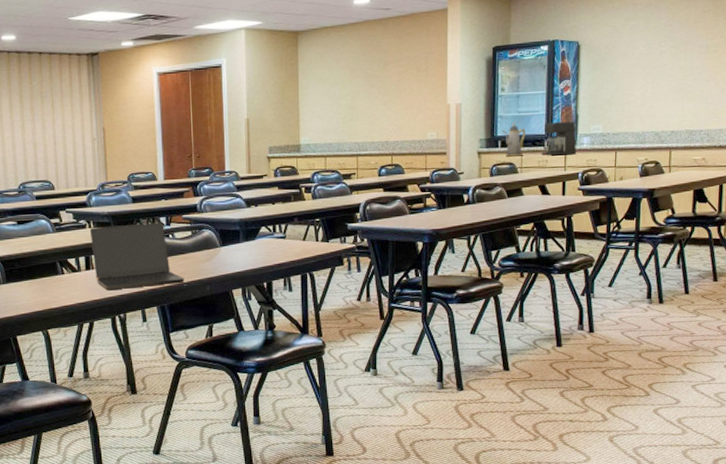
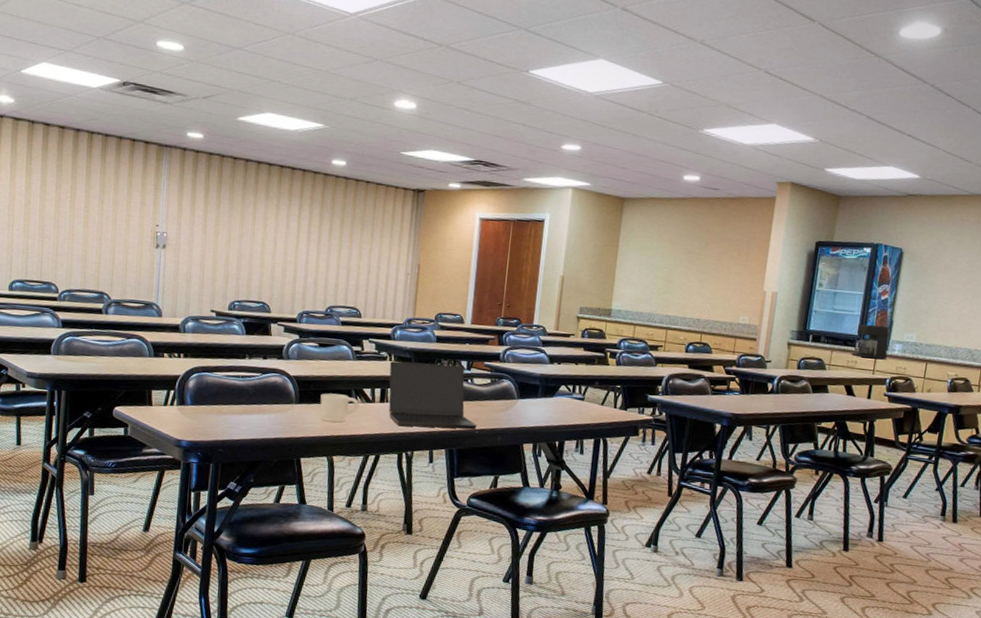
mug: none [27,268,66,297] -> present [320,393,360,423]
coffee pot: present [501,122,526,157] -> none [814,319,839,354]

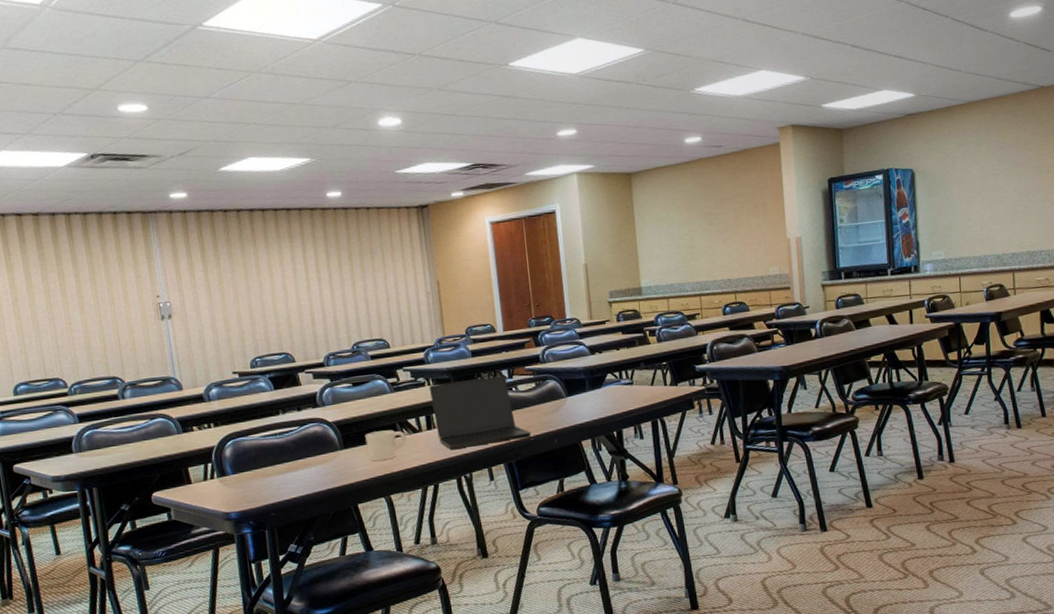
coffee maker: present [852,324,890,360] -> none [885,248,920,286]

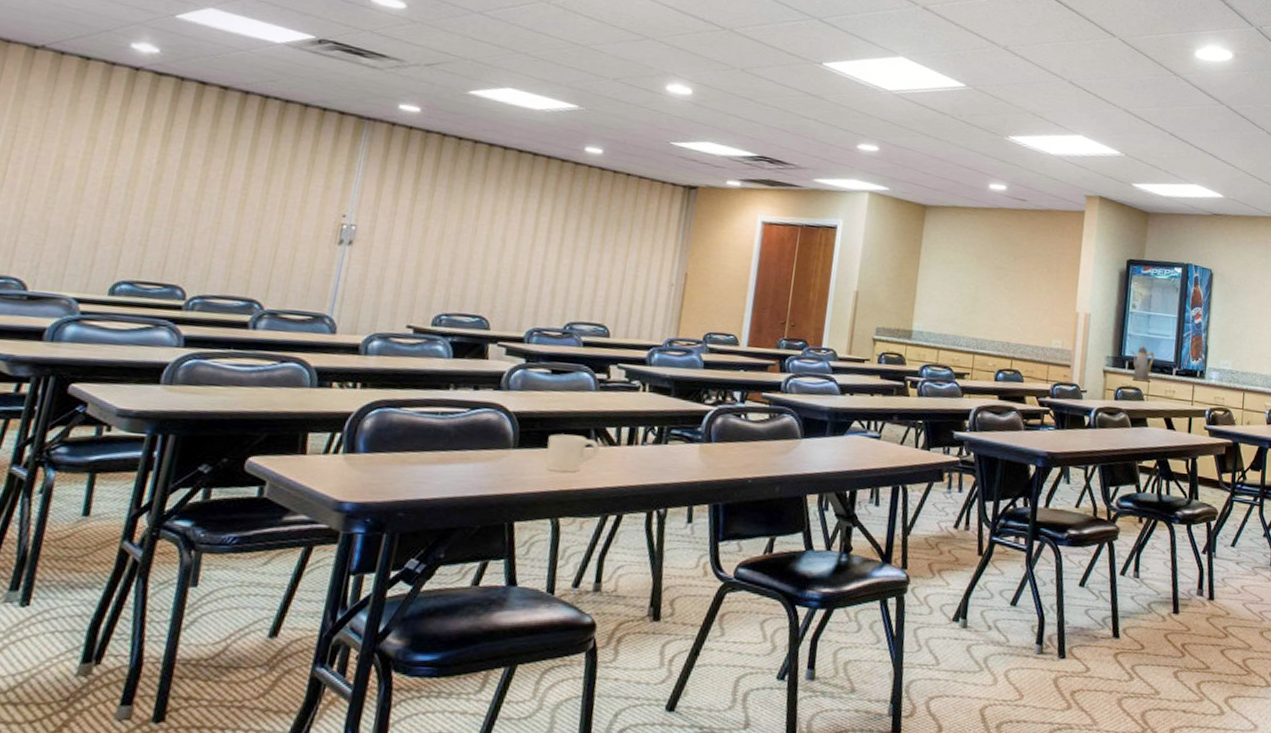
laptop: present [429,375,531,450] -> none [638,392,750,478]
coffee pot: none [843,253,868,288] -> present [1129,343,1154,382]

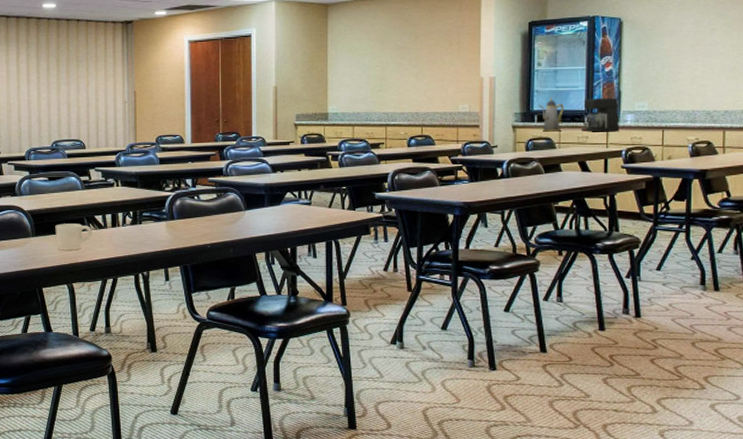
coffee maker: none [1169,349,1206,389] -> present [582,97,619,132]

